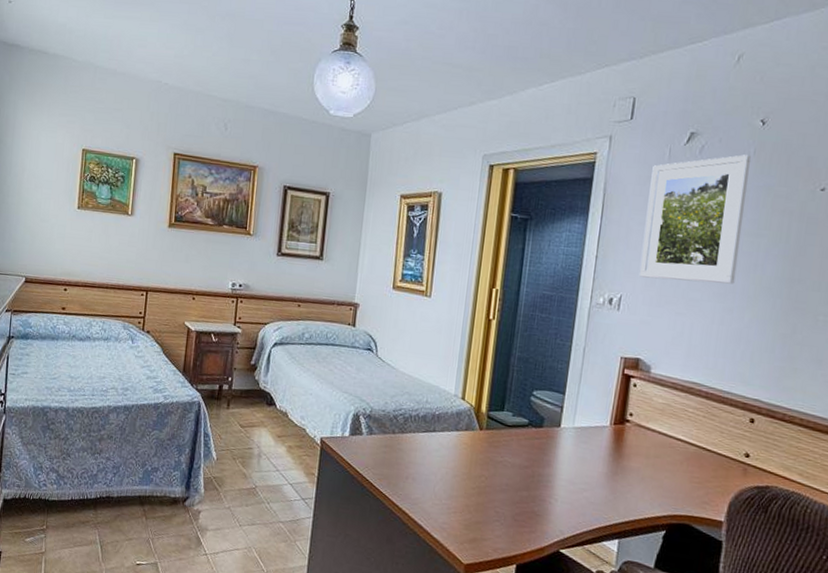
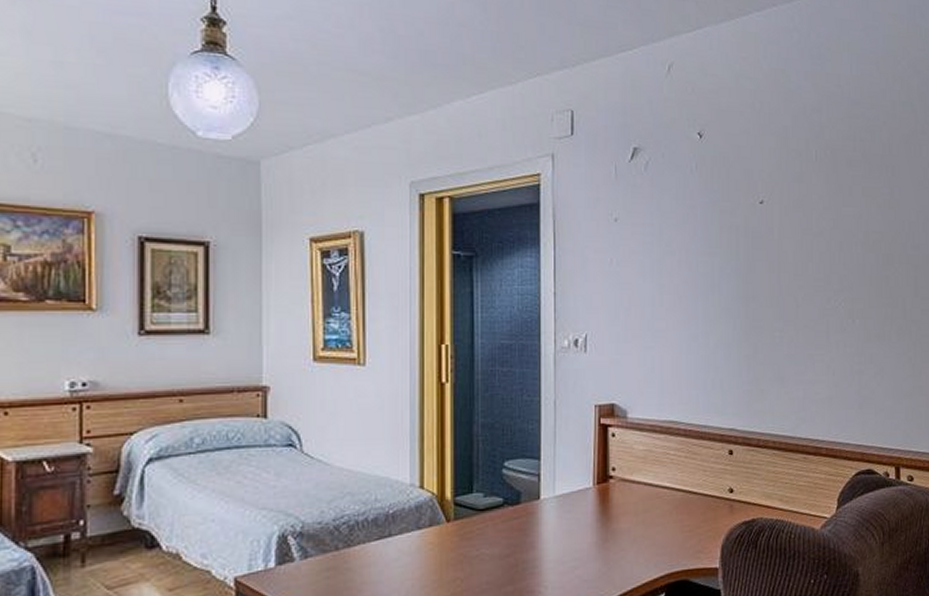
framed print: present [640,155,751,284] -> none [601,170,696,312]

